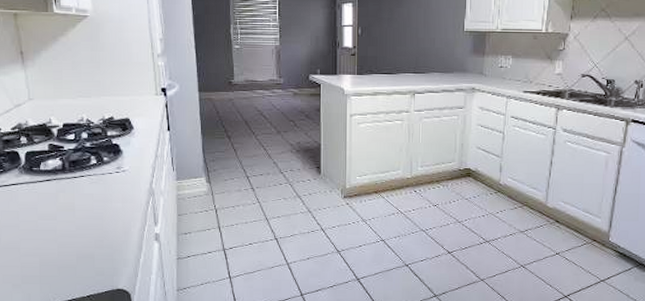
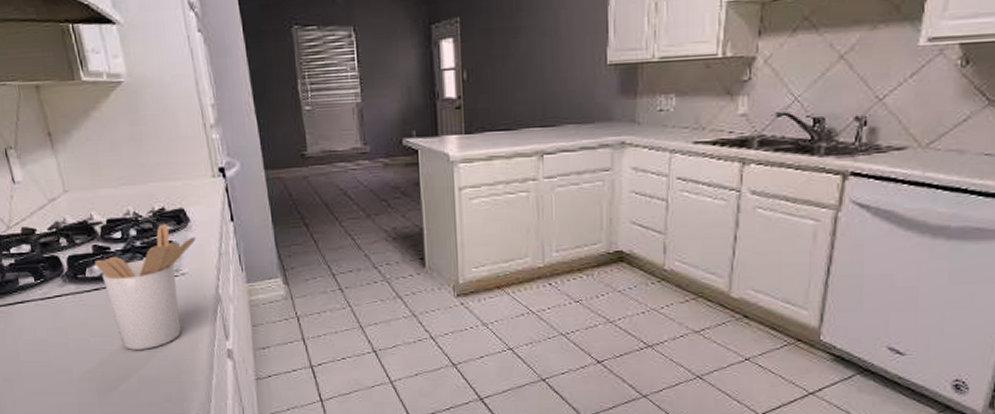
utensil holder: none [49,129,137,232] -> present [95,223,196,350]

